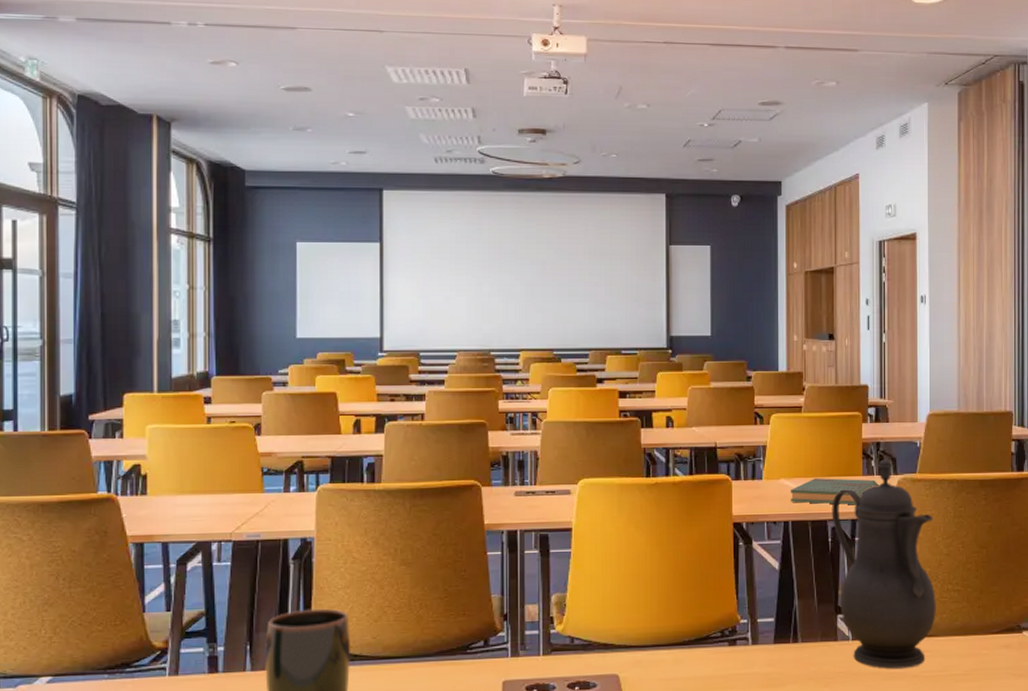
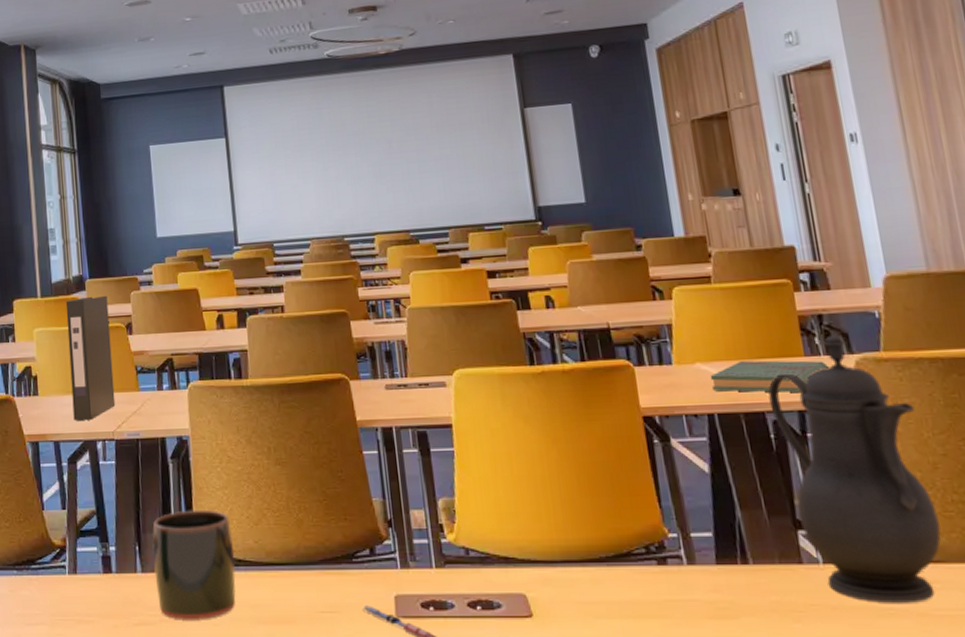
binder: none [186,394,236,521] -> present [65,295,116,421]

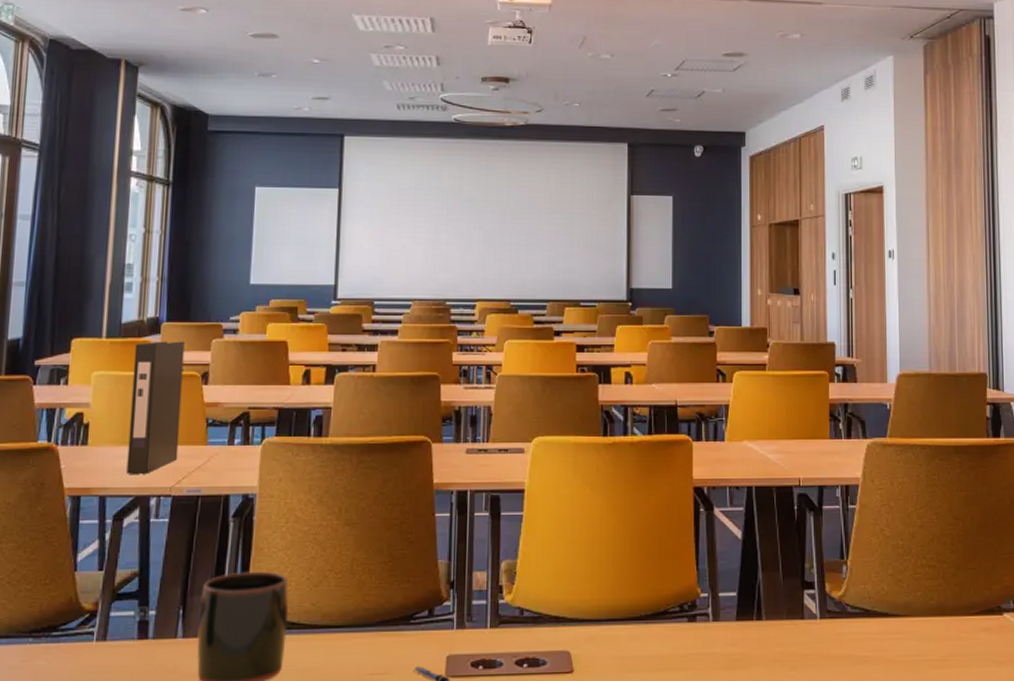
book: present [710,360,828,392] -> none [753,441,846,469]
coffeepot: present [768,335,942,603] -> none [798,422,910,652]

